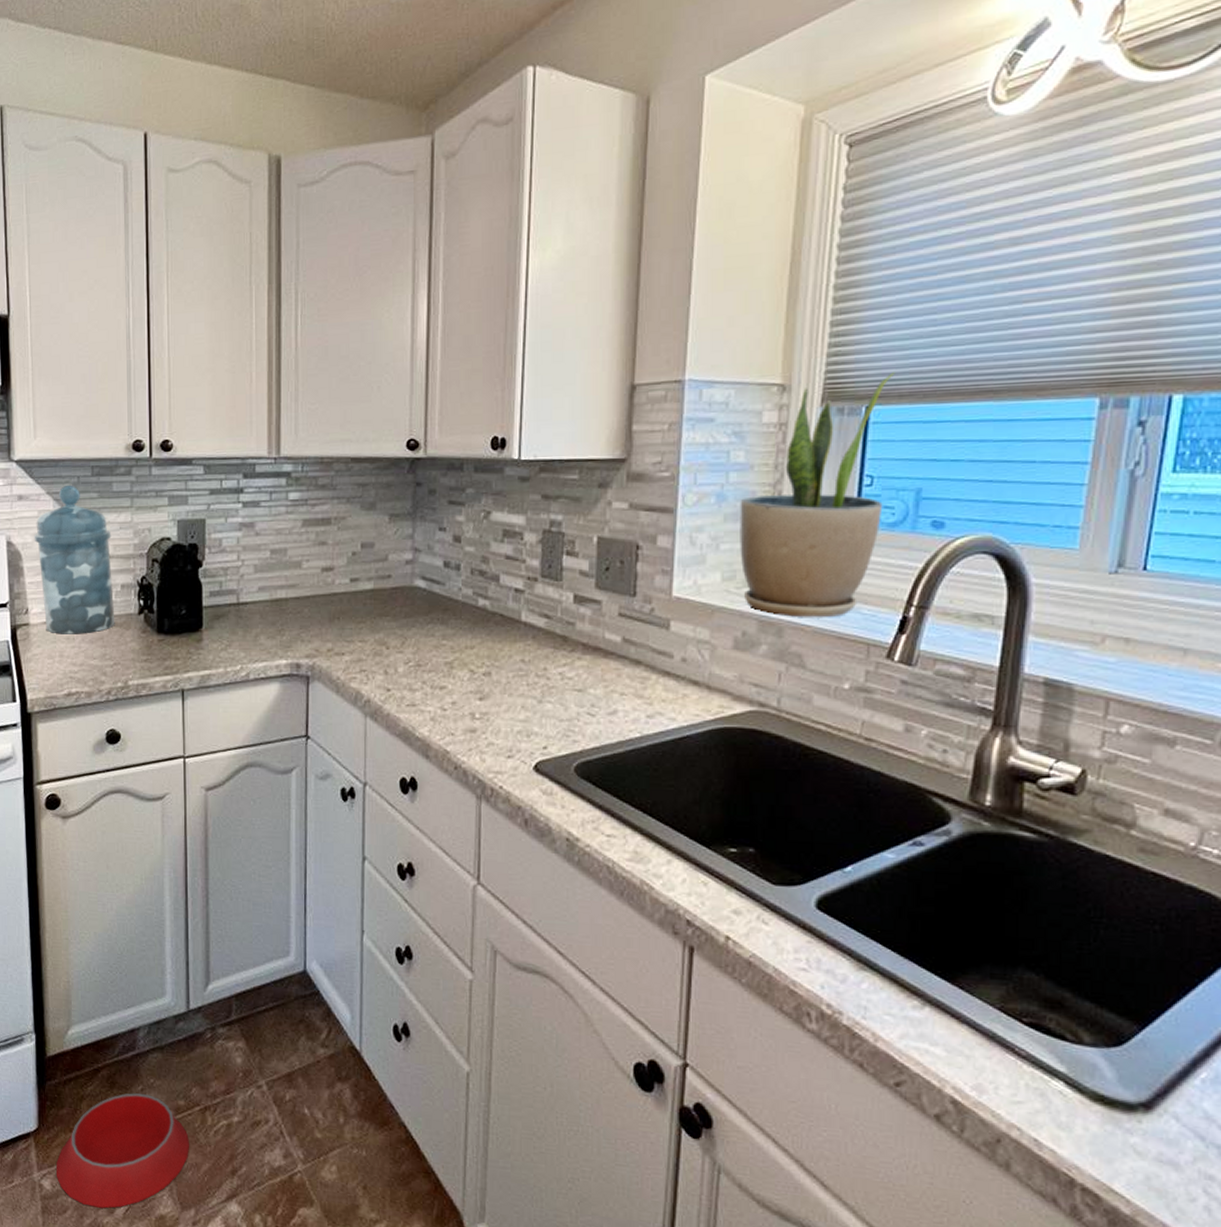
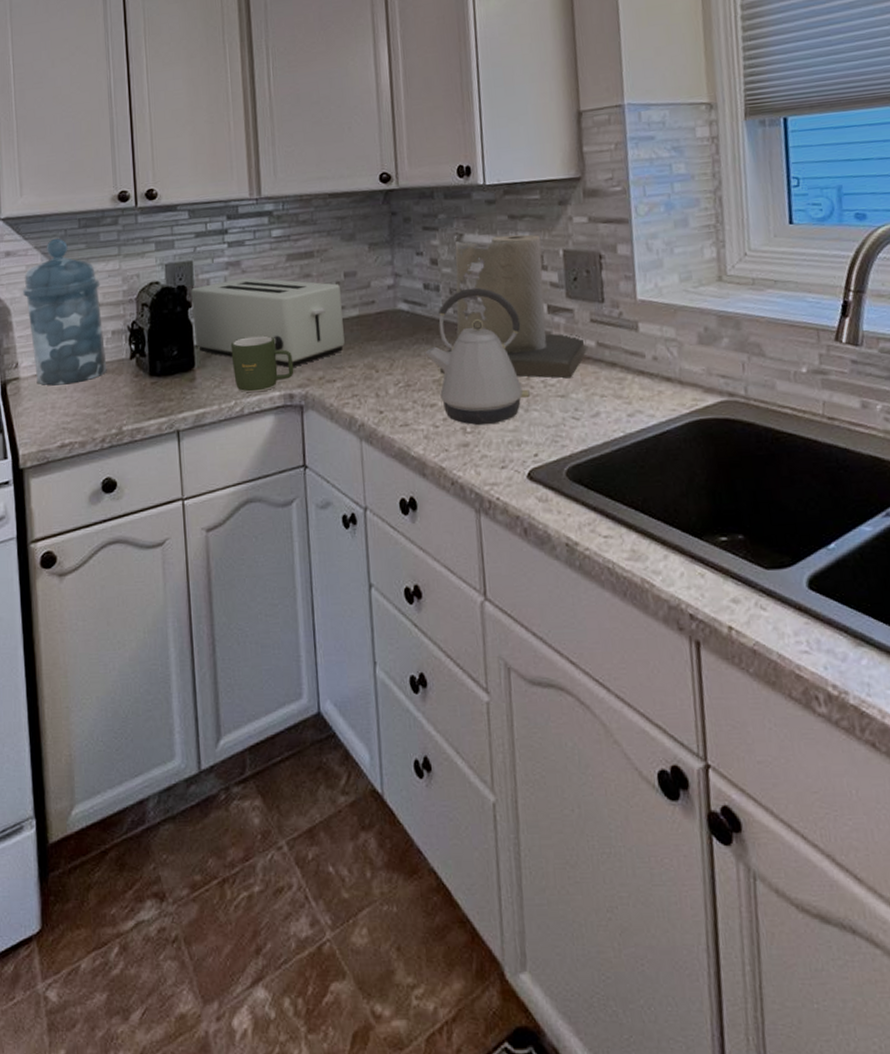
pet bowl: present [56,1093,190,1209] -> none [63,873,210,1016]
toaster: none [203,540,356,636] -> present [191,277,345,368]
mug: none [240,602,303,659] -> present [230,335,294,393]
kettle: none [438,569,546,713] -> present [424,287,531,426]
paper towel roll: none [454,516,614,673] -> present [440,234,590,378]
potted plant: present [740,372,895,618] -> none [686,87,812,311]

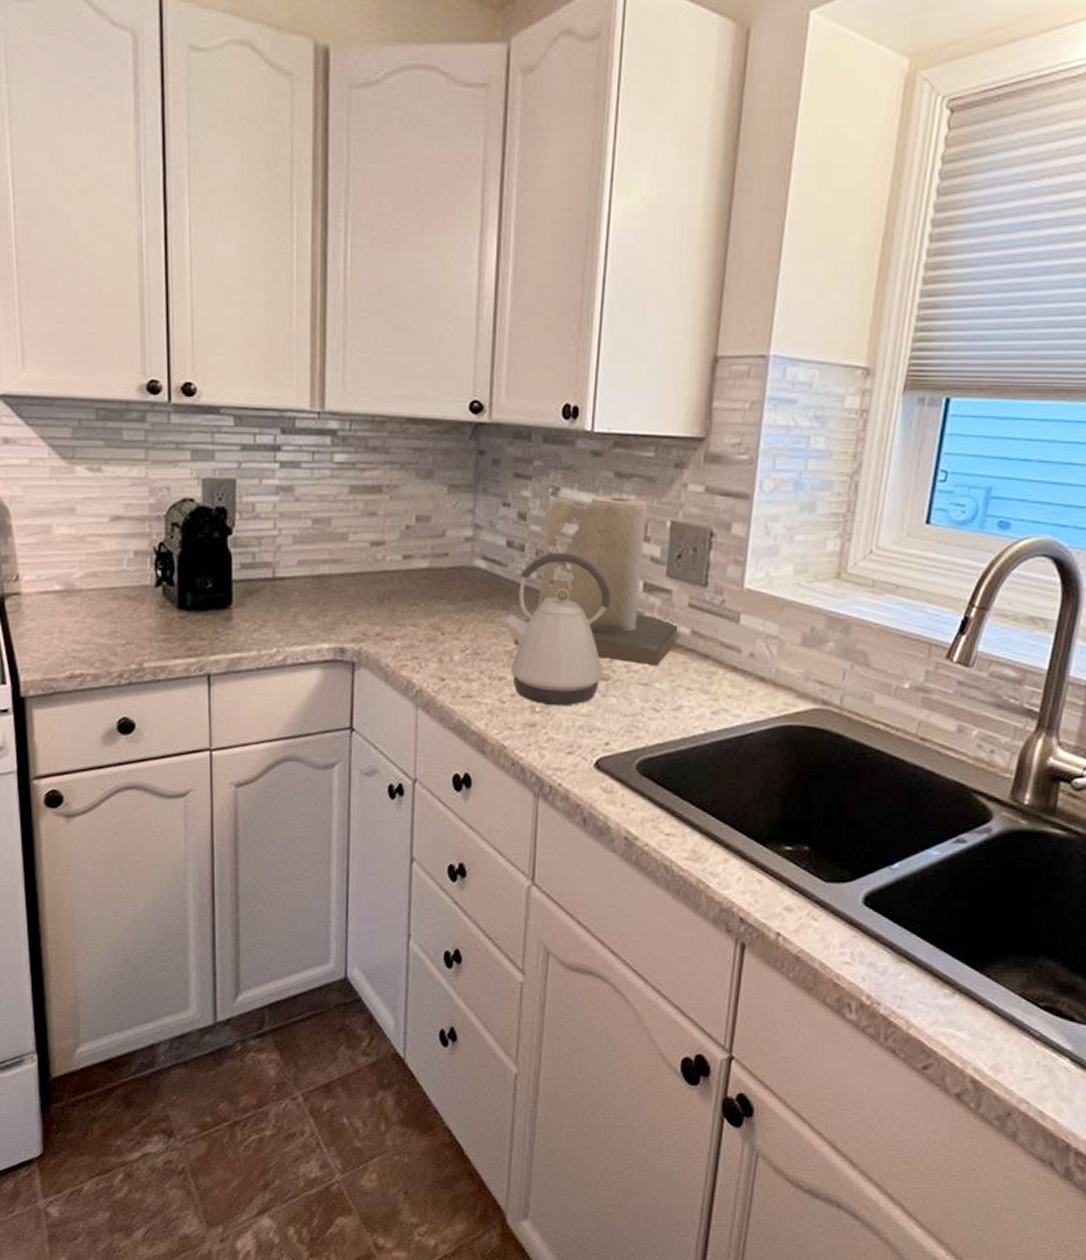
canister: present [22,238,107,386] -> none [24,429,127,607]
toaster: present [191,277,345,368] -> none [232,507,410,618]
mug: present [230,335,294,393] -> none [276,577,348,642]

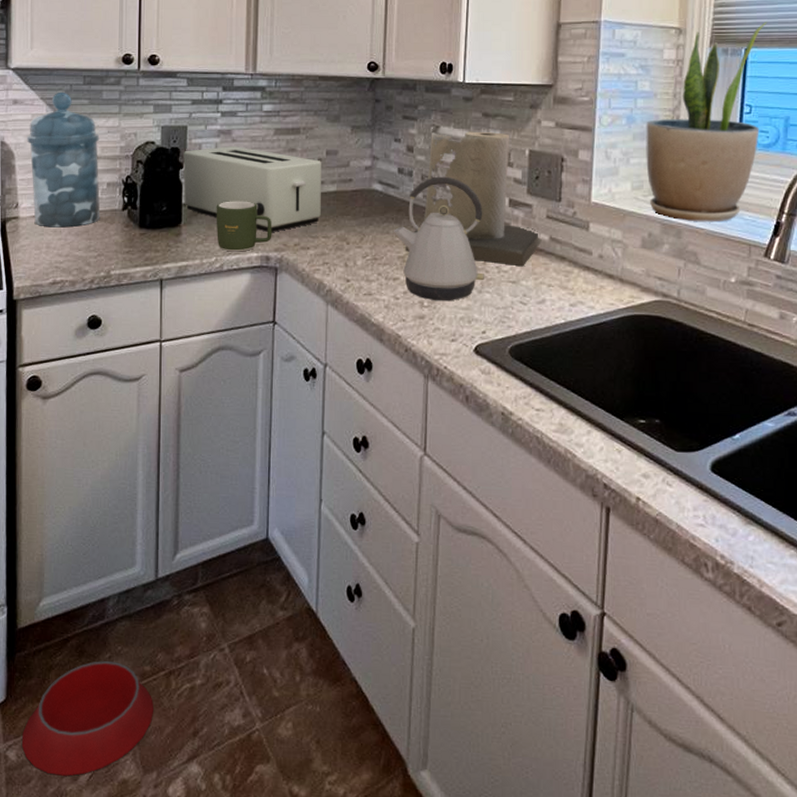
canister: none [24,429,127,607] -> present [26,92,101,228]
pet bowl: none [65,1112,218,1232] -> present [22,661,154,776]
toaster: none [232,507,410,618] -> present [183,146,321,232]
mug: none [276,577,348,642] -> present [216,201,272,252]
potted plant: none [813,363,977,616] -> present [646,22,767,223]

